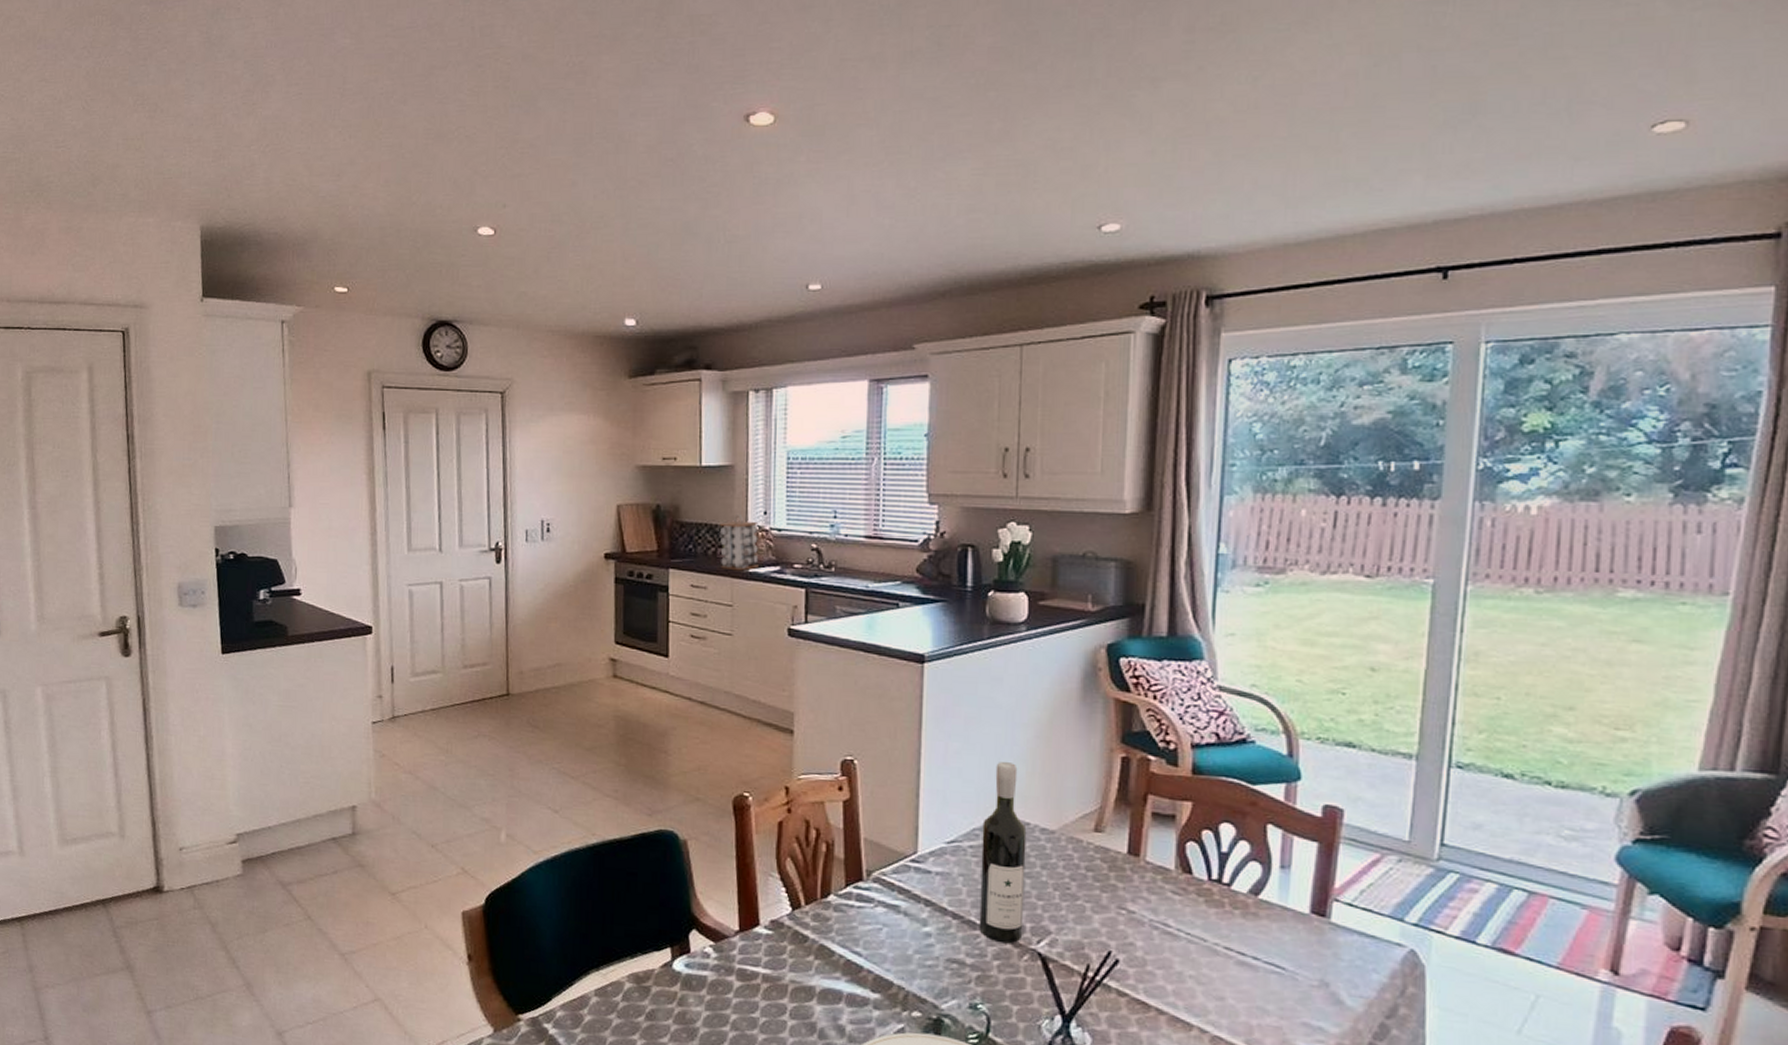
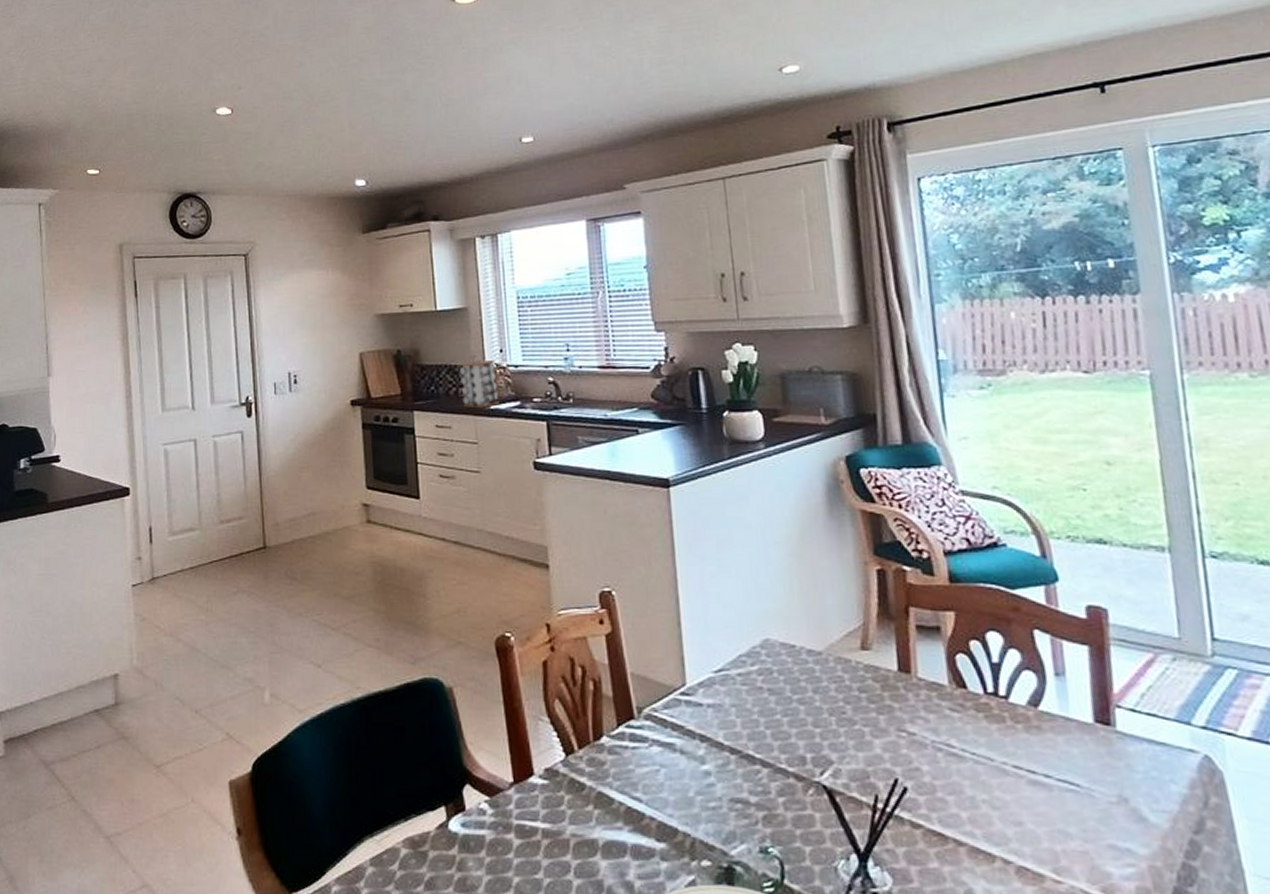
bottle: present [979,762,1027,944] -> none [748,583,805,778]

